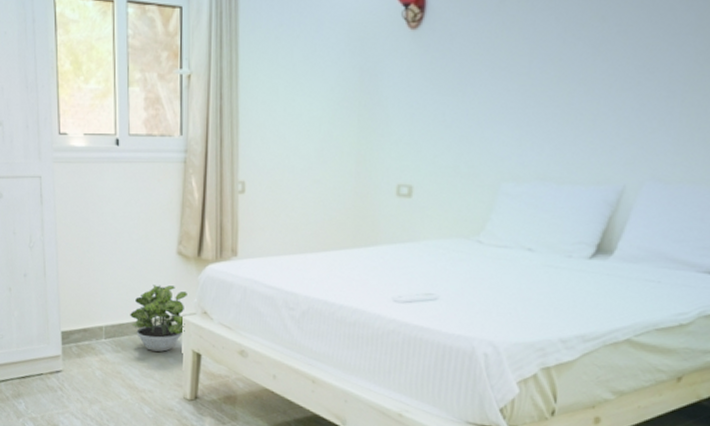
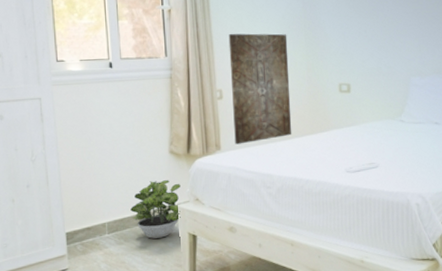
wall art: none [255,109,335,252] -> present [228,33,292,145]

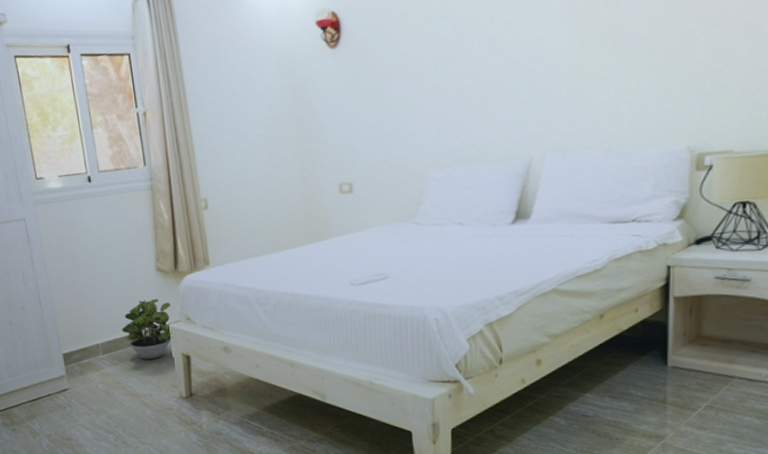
wall art: present [228,33,292,145] -> none [210,129,287,259]

